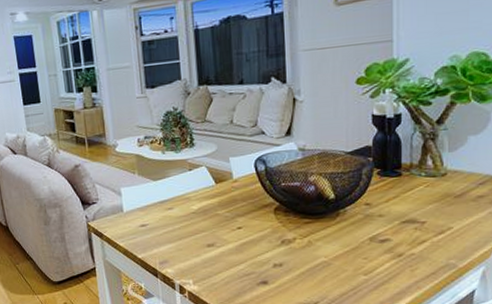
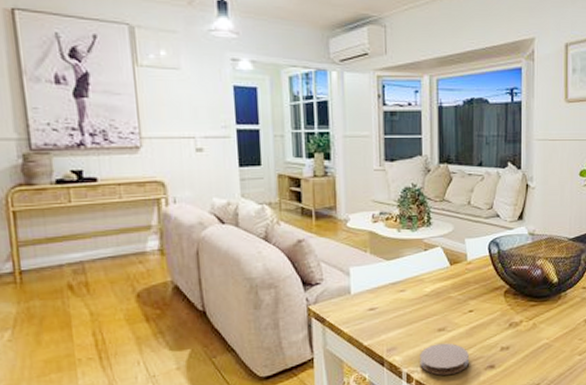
coaster: none [191,258,240,288] -> present [420,343,469,376]

